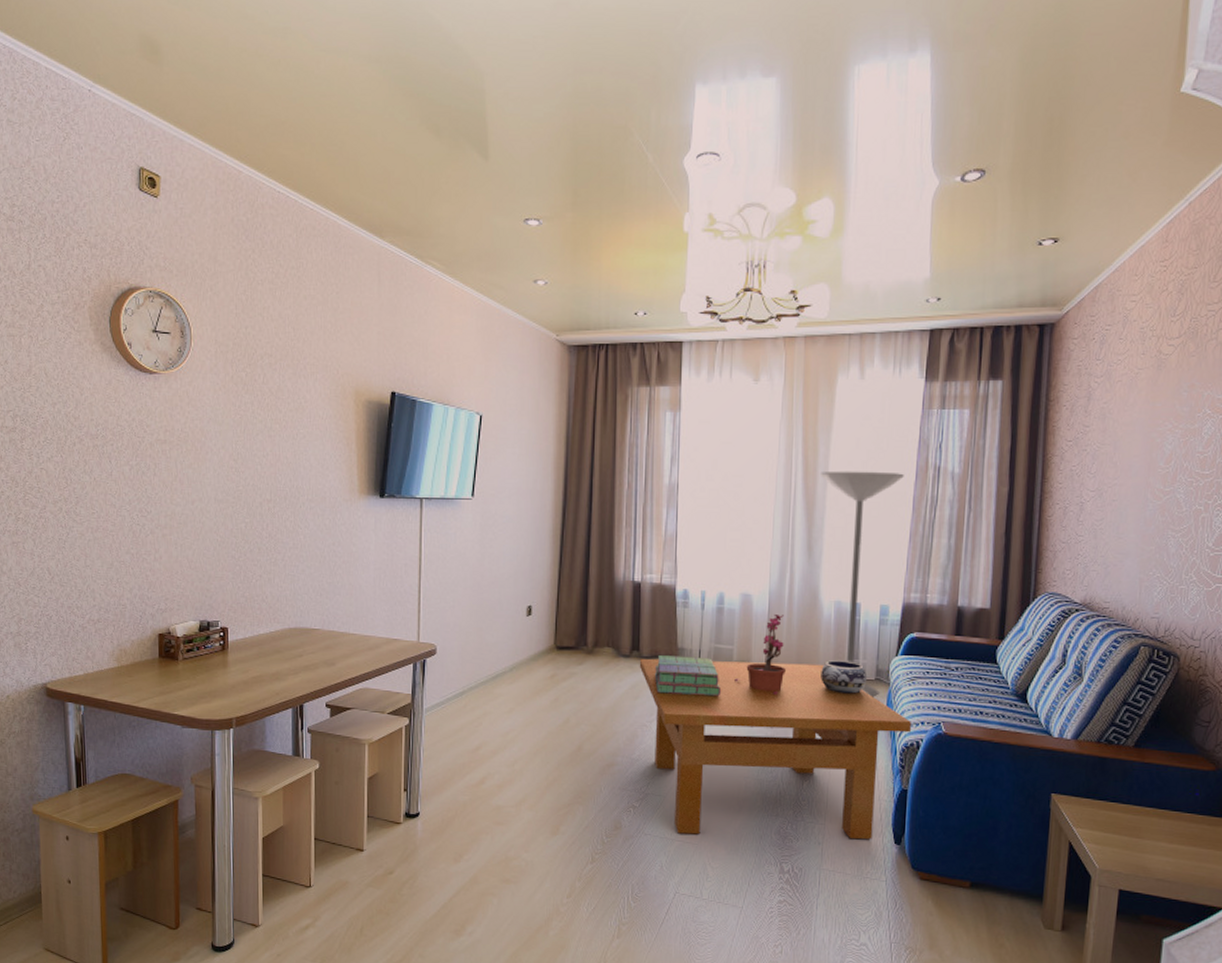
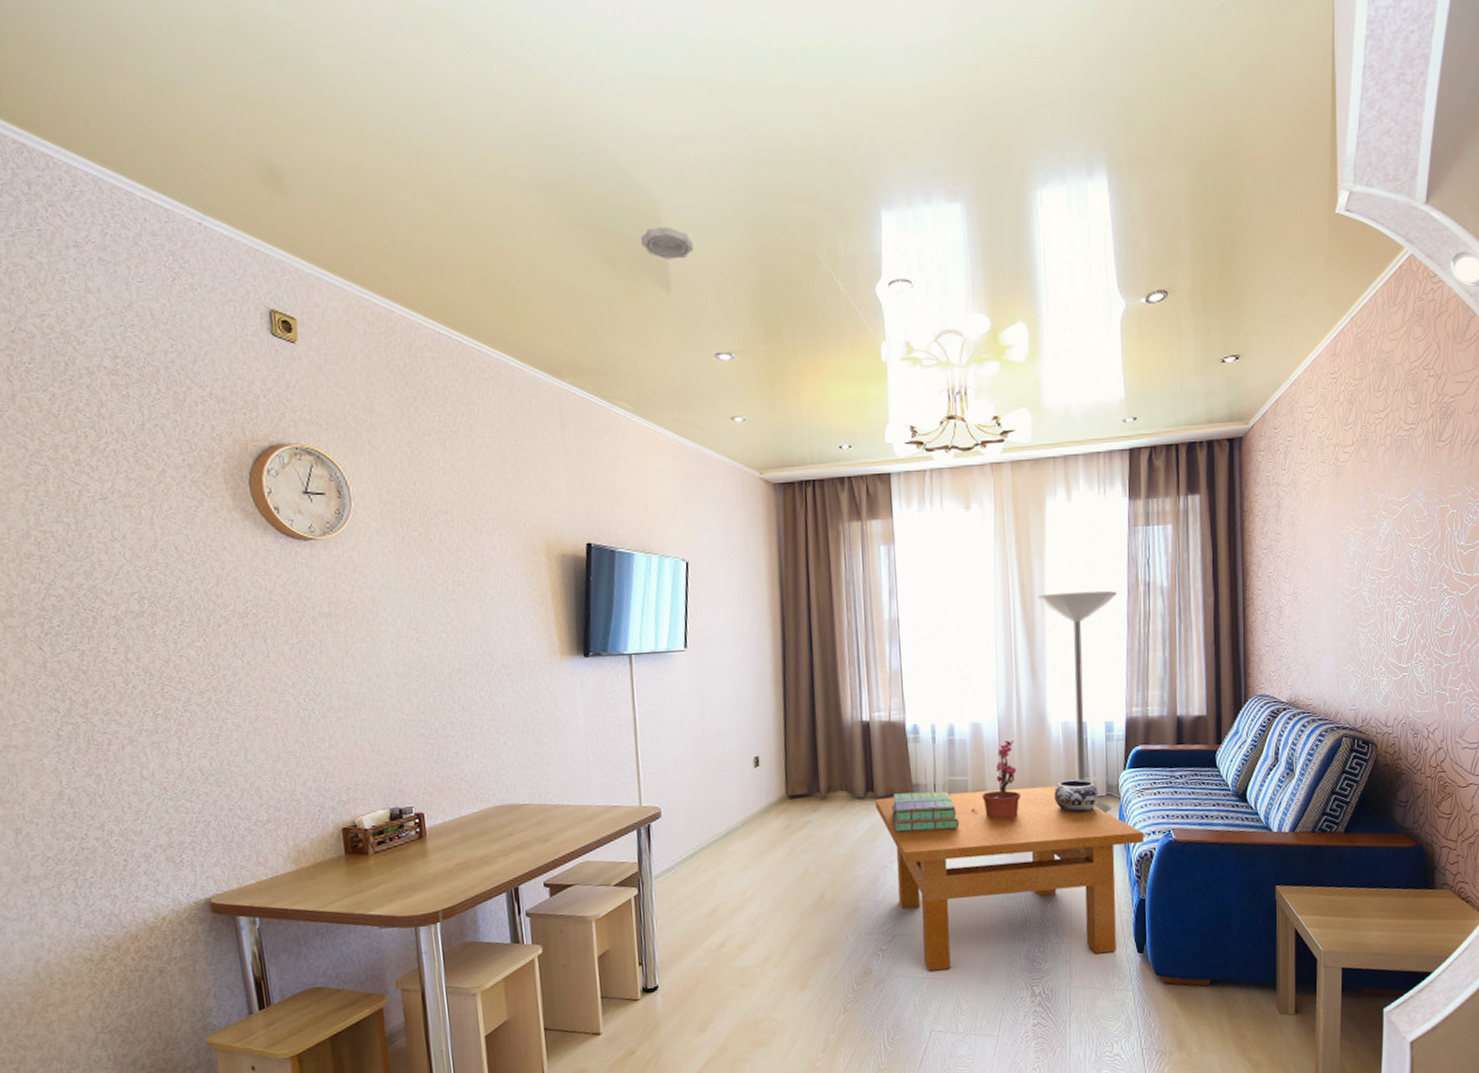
smoke detector: none [464,99,513,129] -> present [640,227,694,260]

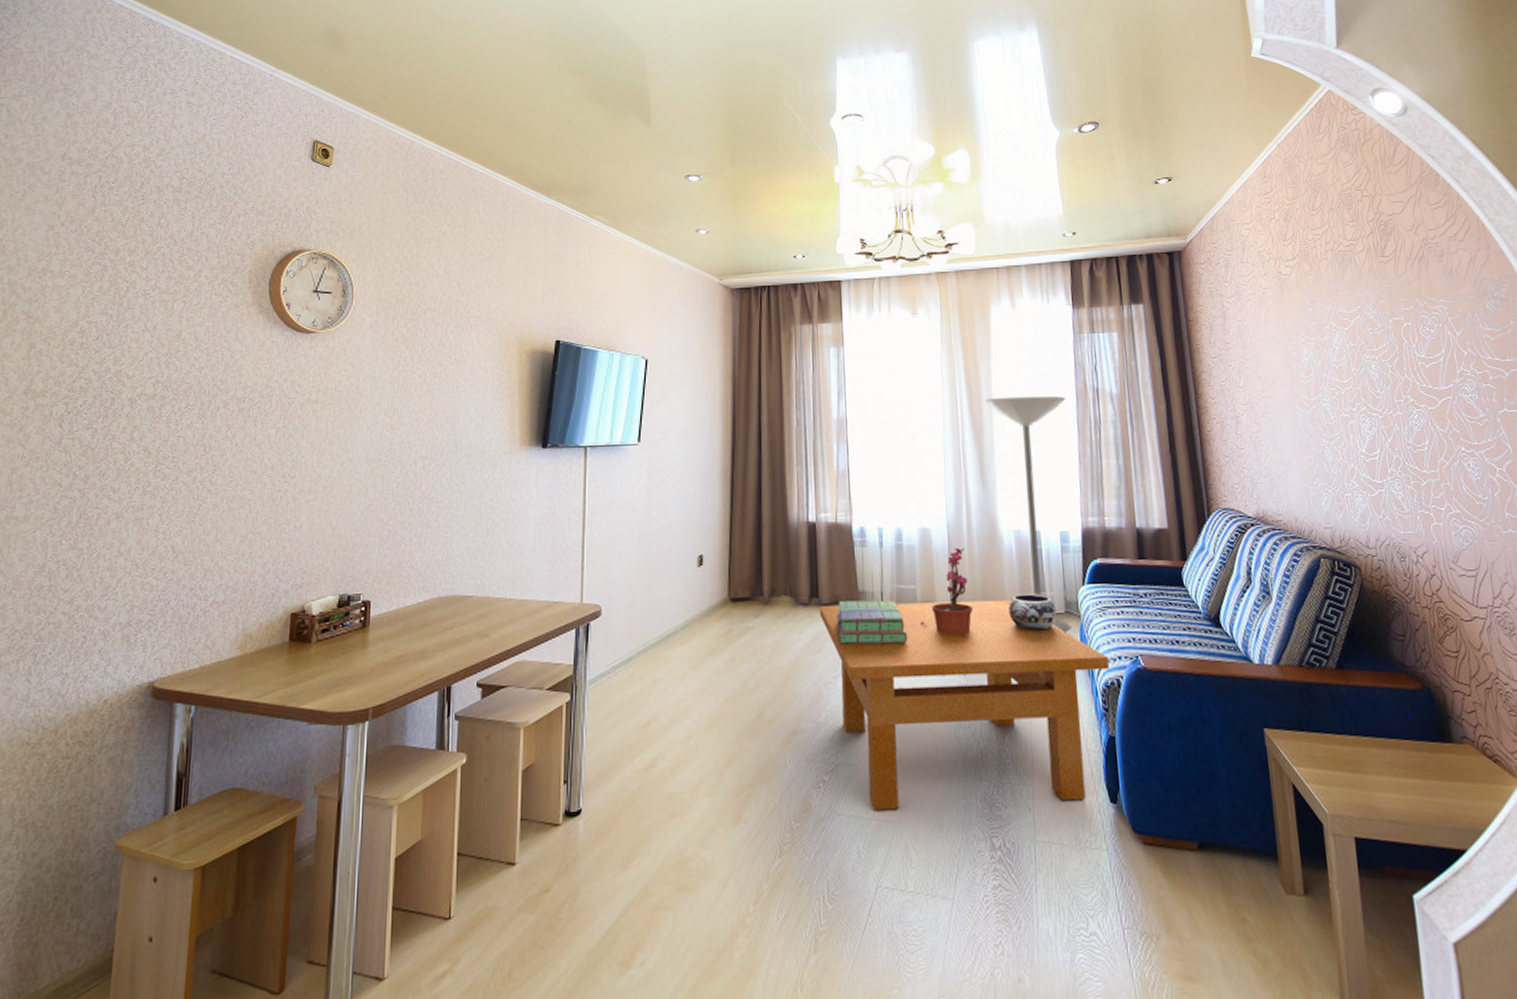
smoke detector: present [640,227,694,260] -> none [628,74,673,100]

